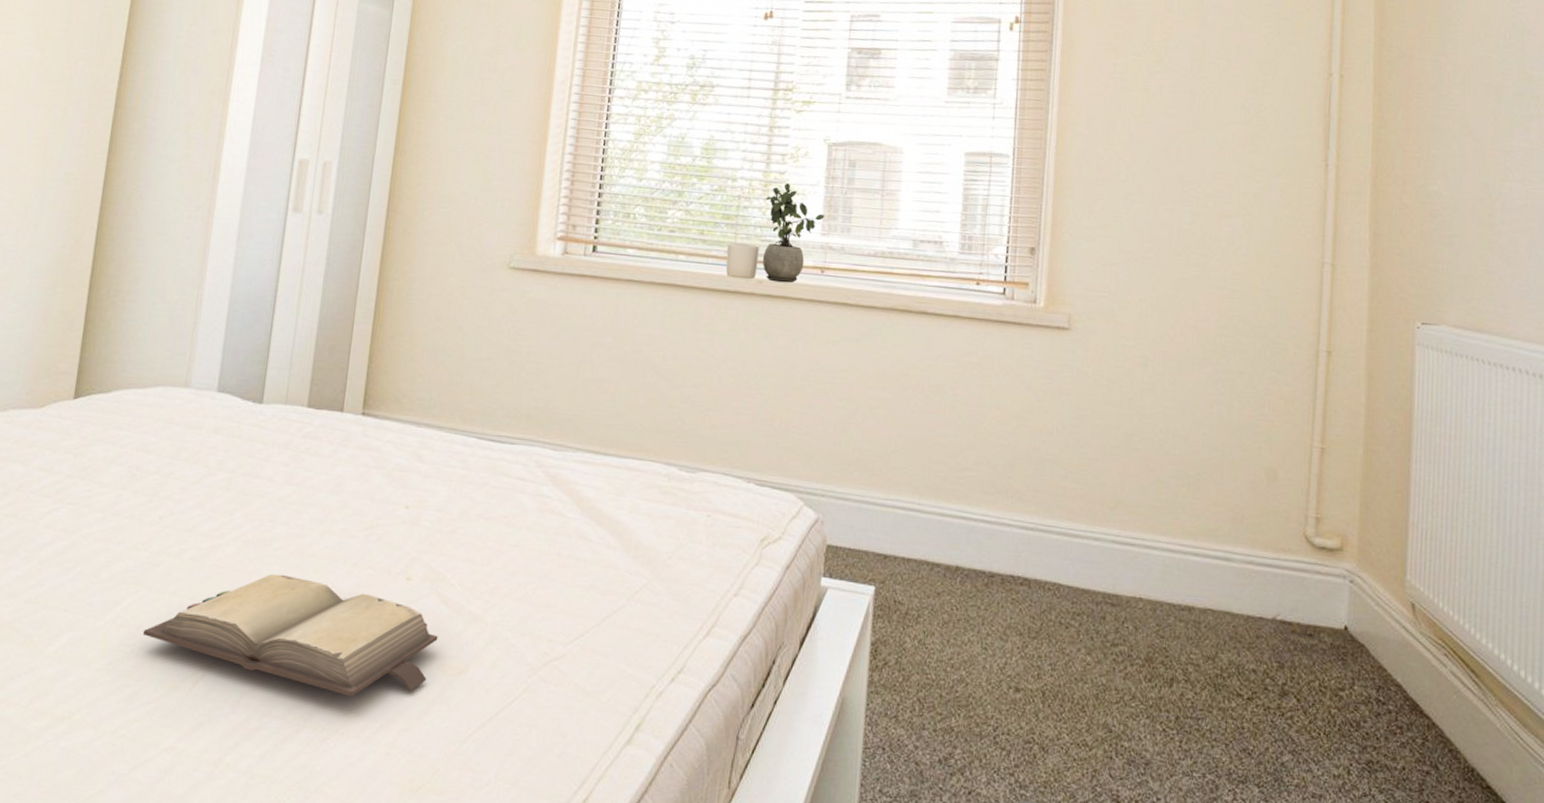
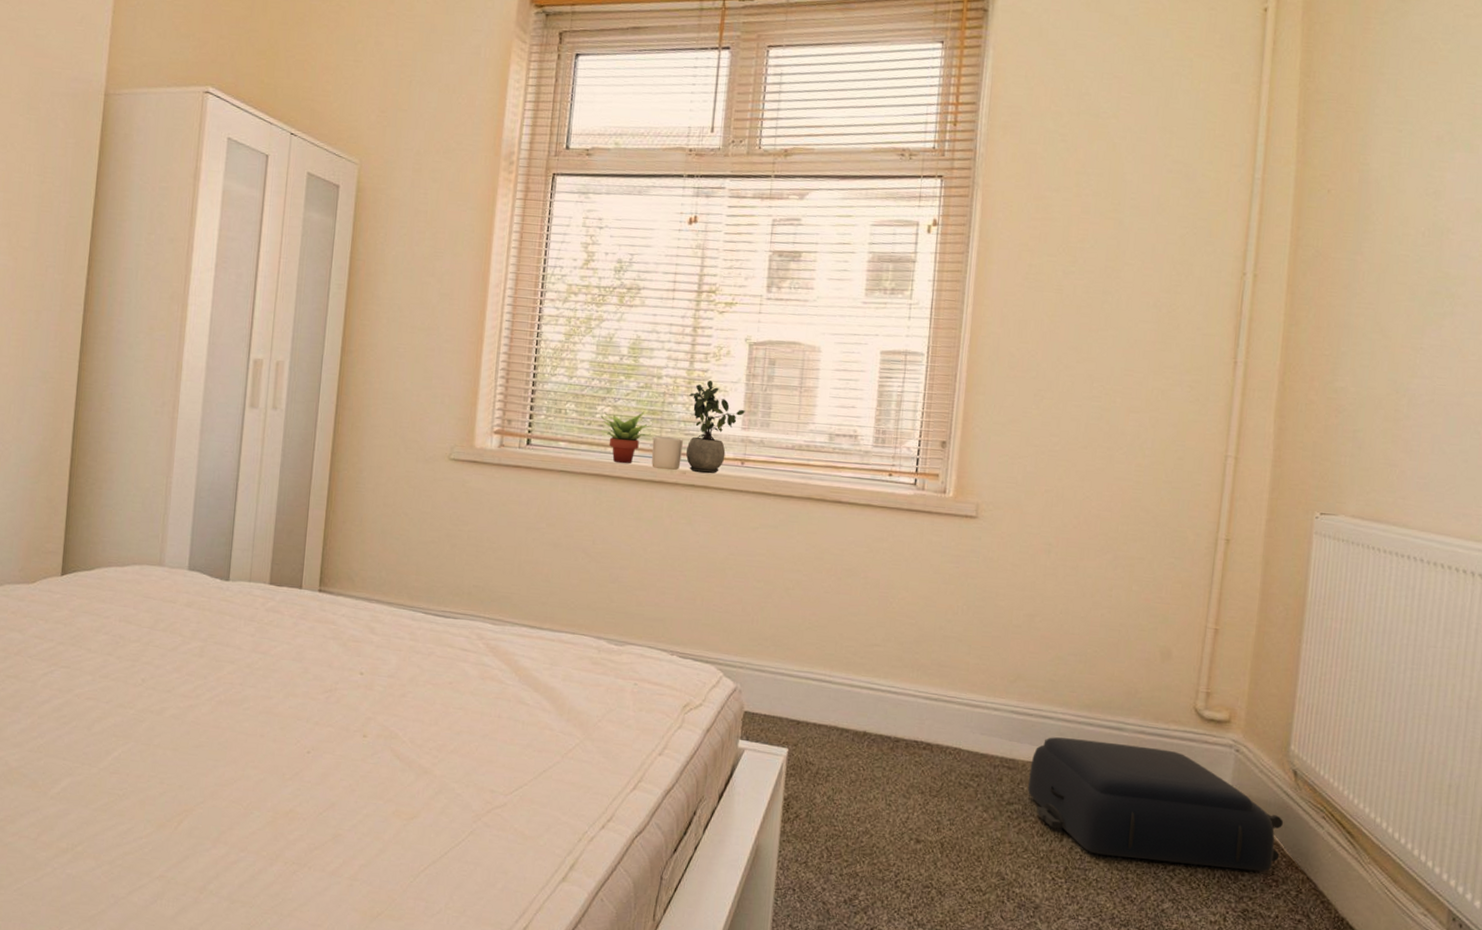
hardback book: present [142,573,438,696] -> none [132,730,392,836]
succulent plant: none [671,216,727,273] -> present [600,411,653,465]
suitcase: none [1133,569,1405,718] -> present [1028,737,1284,872]

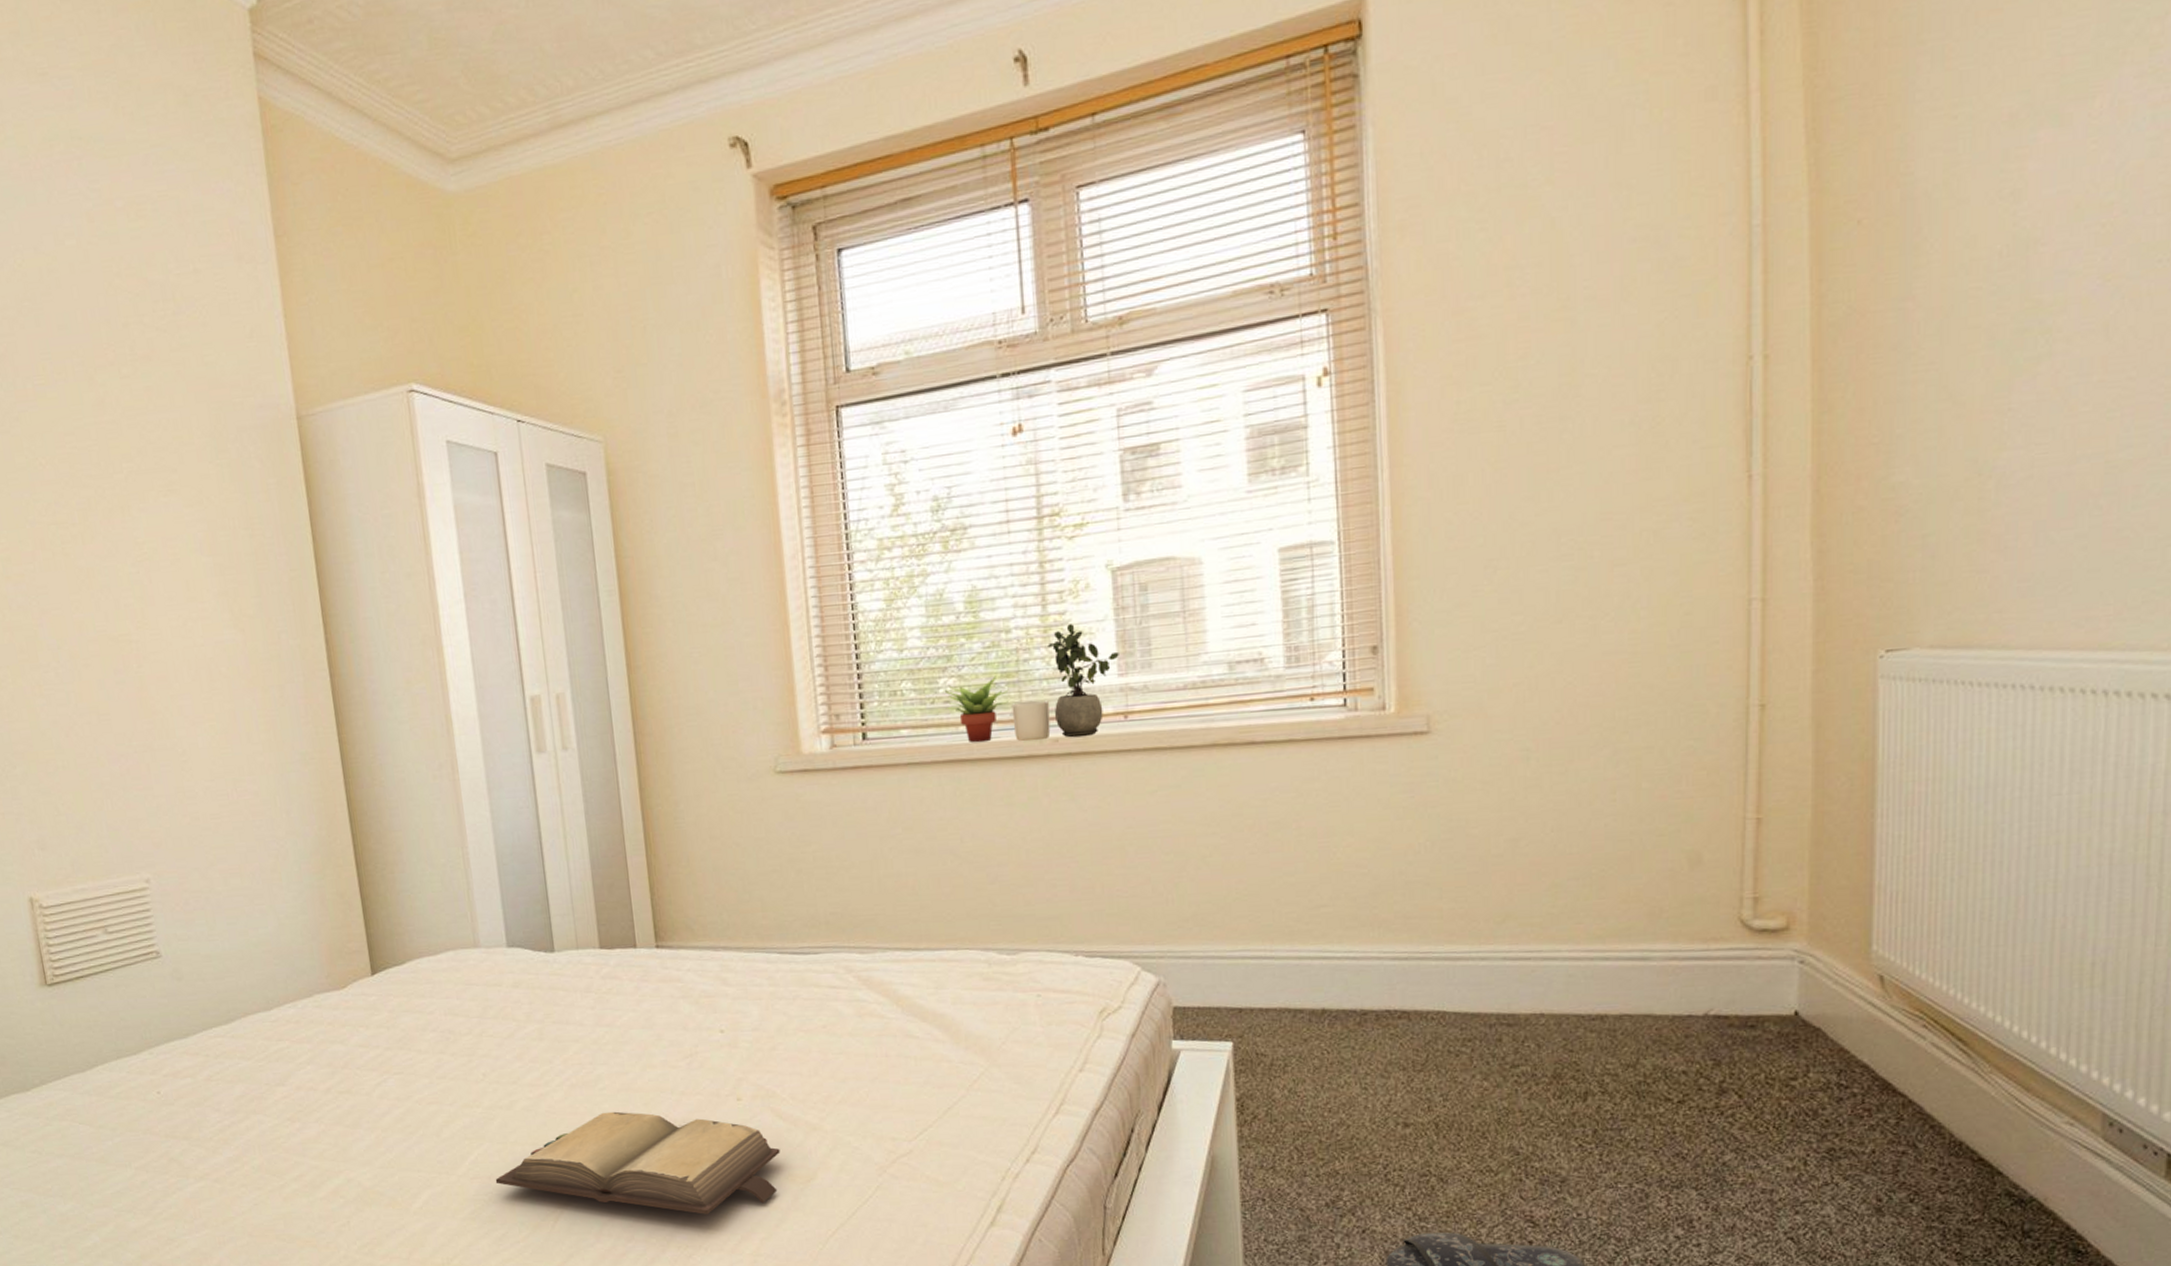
hardback book: none [132,730,392,836] -> present [495,1111,781,1214]
suitcase: present [1028,737,1284,872] -> none [1535,974,1872,1110]

